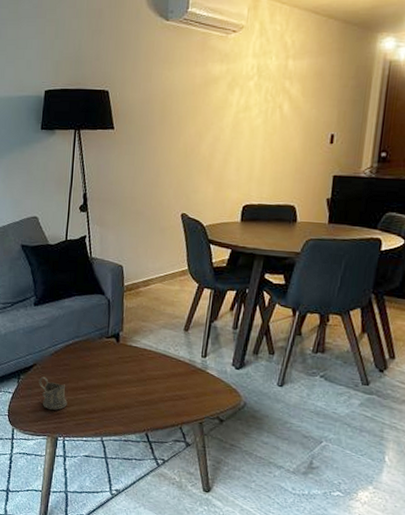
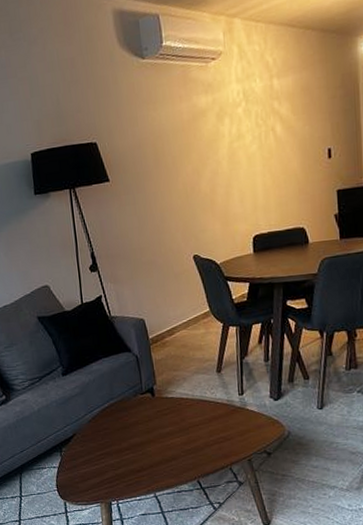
tea glass holder: present [38,376,67,410] -> none [81,445,115,476]

